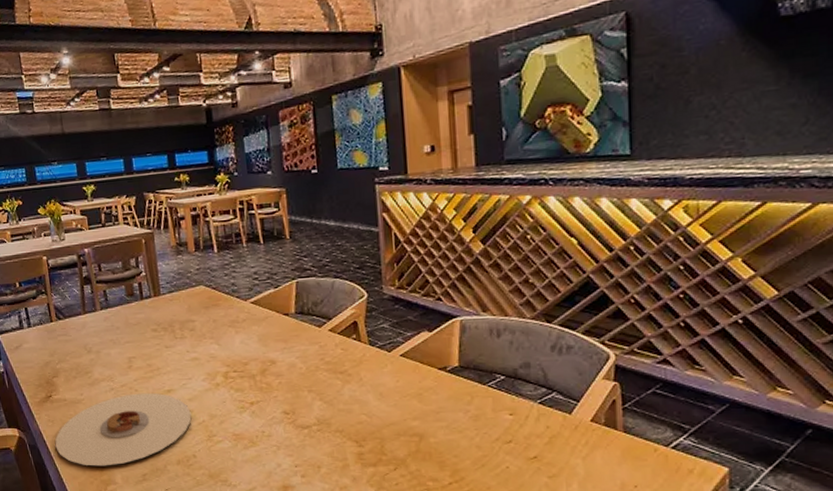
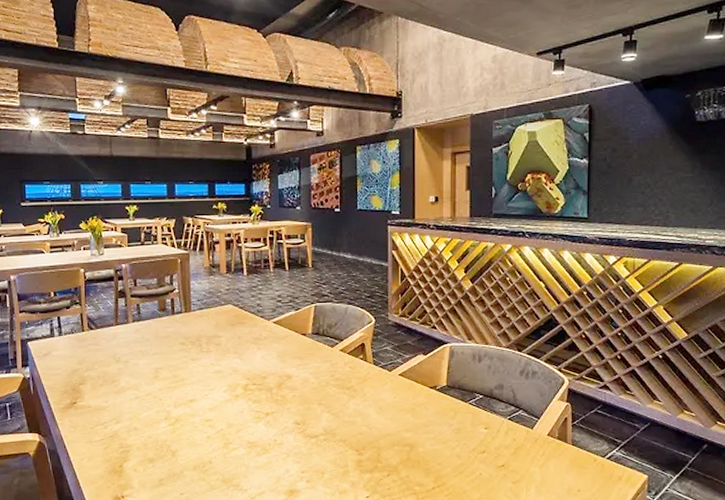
plate: present [55,392,192,466] -> none [75,402,211,471]

